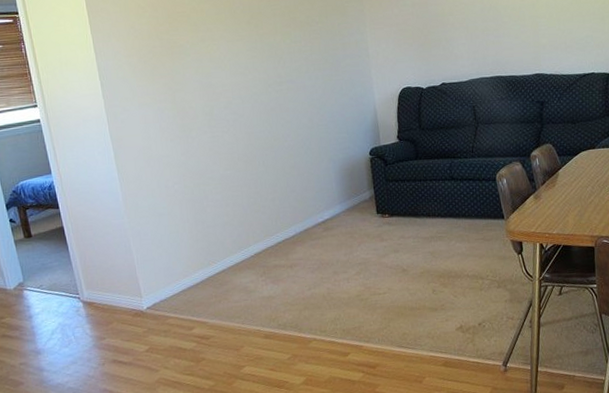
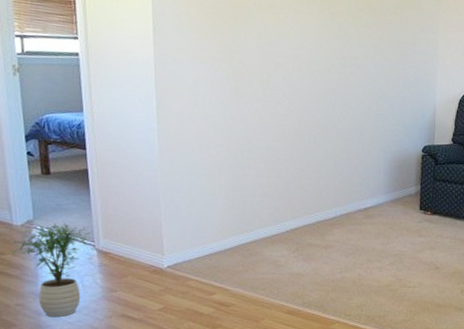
potted plant: none [8,281,75,372] -> present [11,223,91,318]

